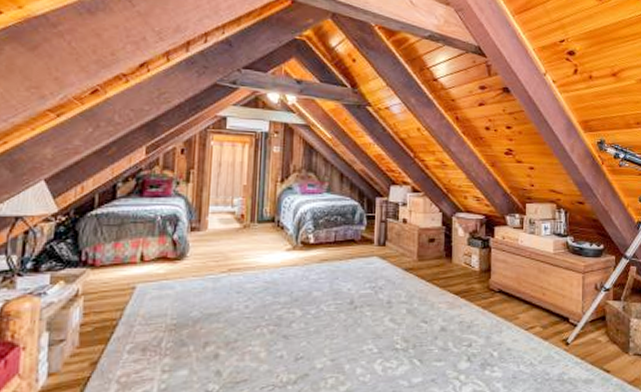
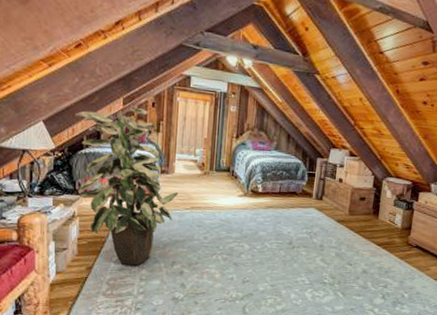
indoor plant: none [83,157,213,353] -> present [74,108,179,266]

